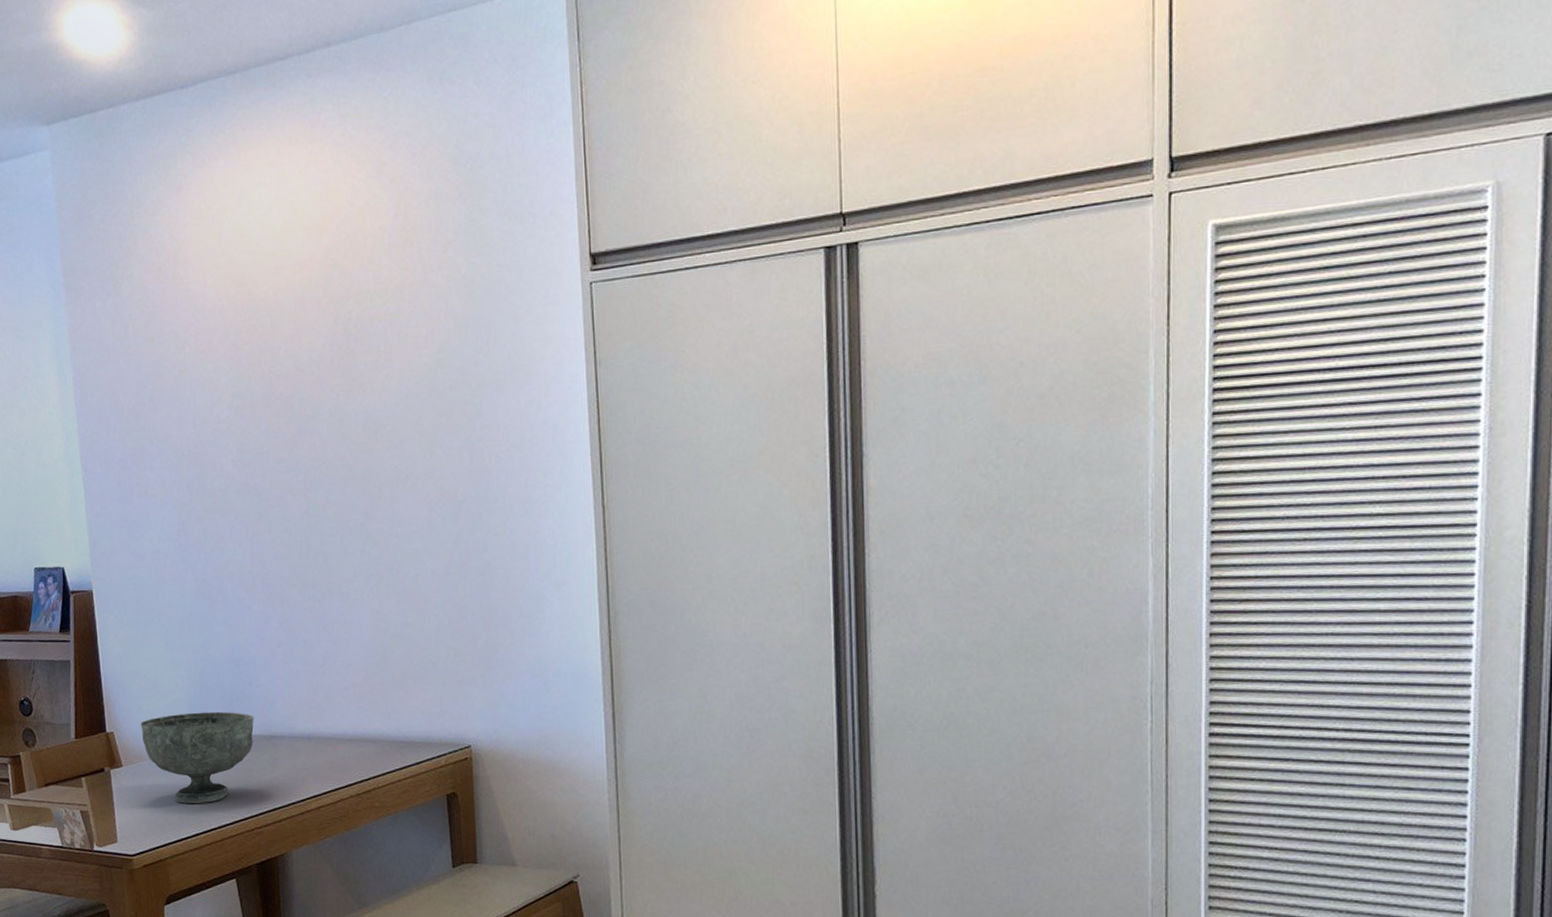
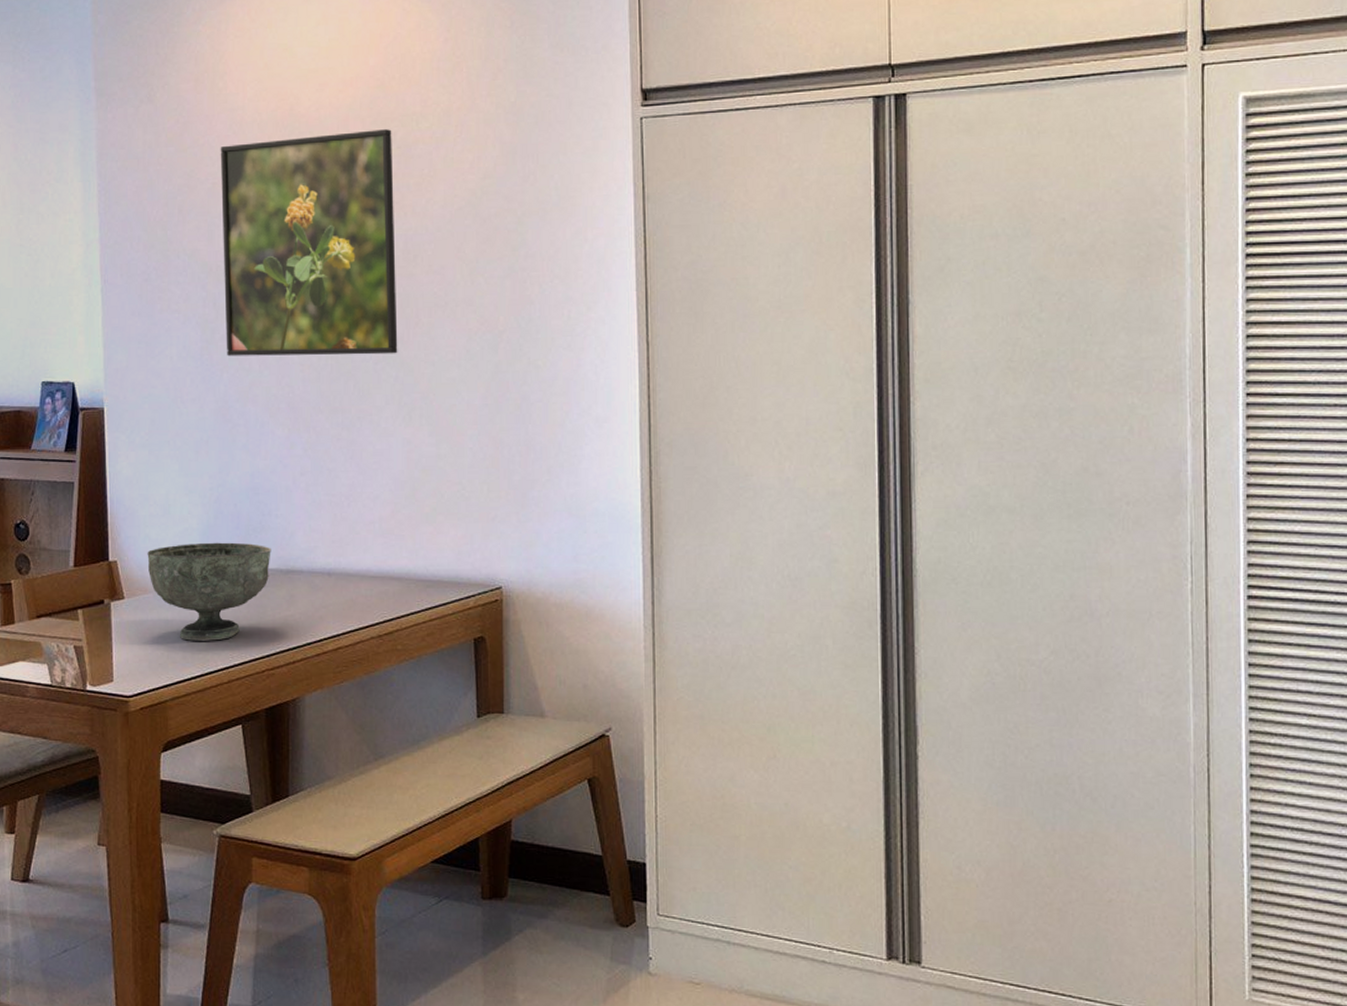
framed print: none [185,308,363,537] -> present [220,129,398,356]

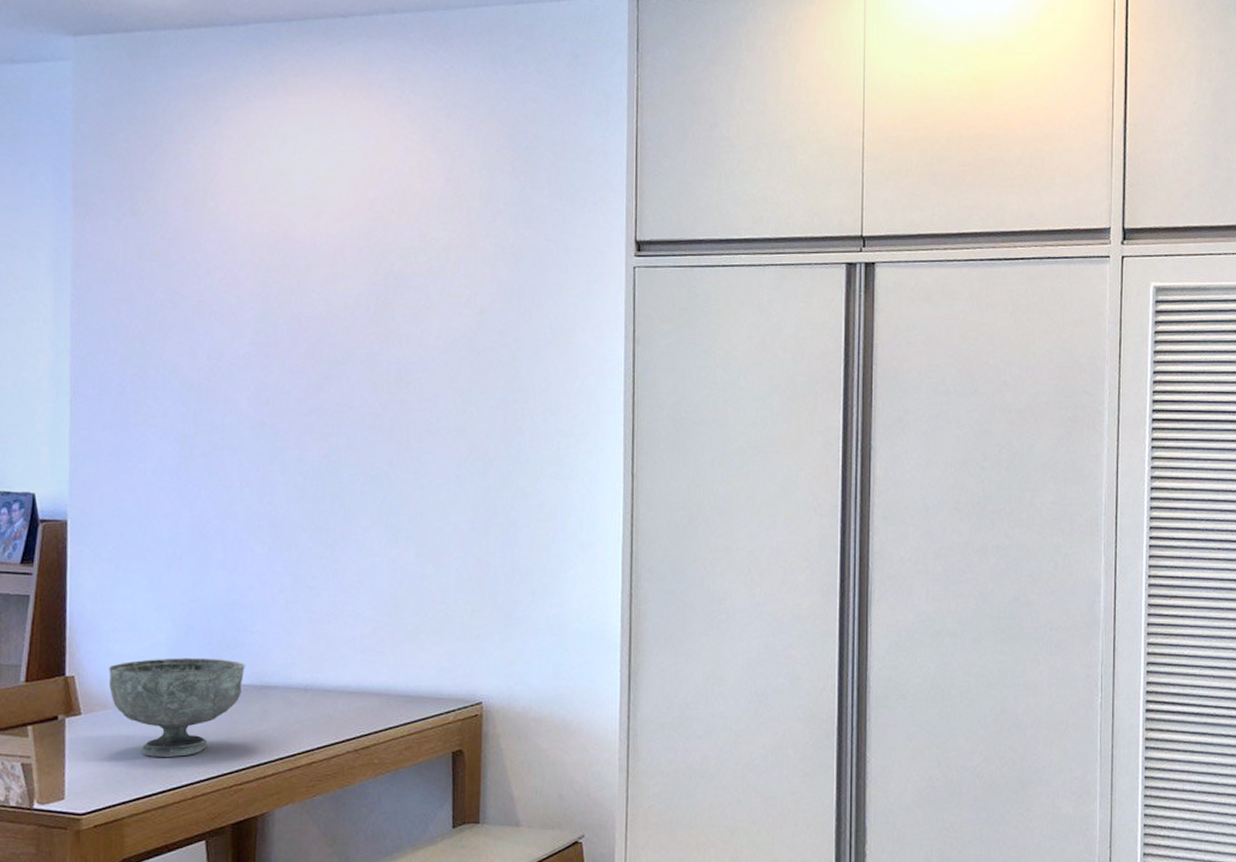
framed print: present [220,129,398,356] -> none [205,260,389,477]

